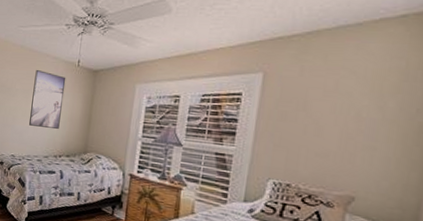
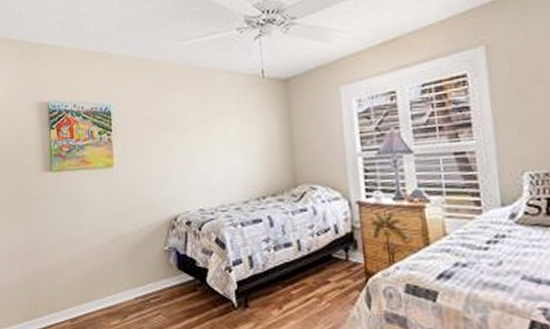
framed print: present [29,69,66,129] -> none [210,91,255,165]

